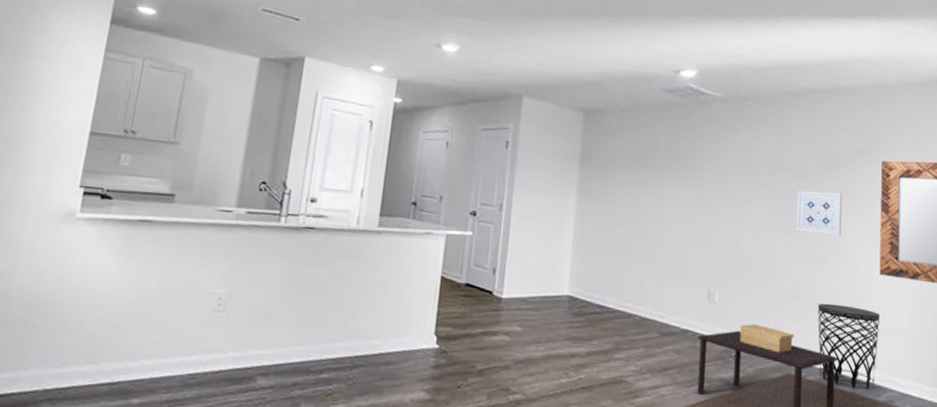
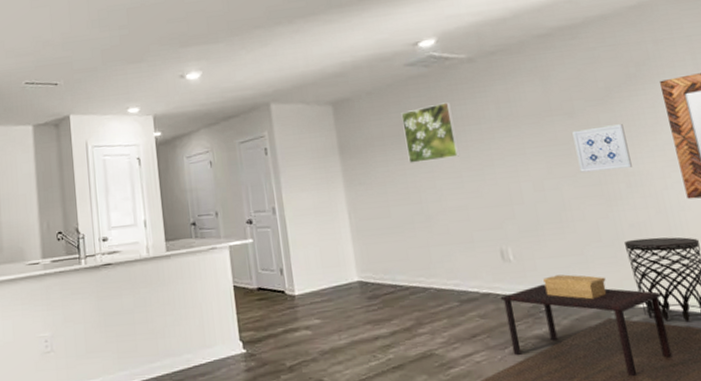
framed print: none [644,135,696,192] -> present [401,102,459,163]

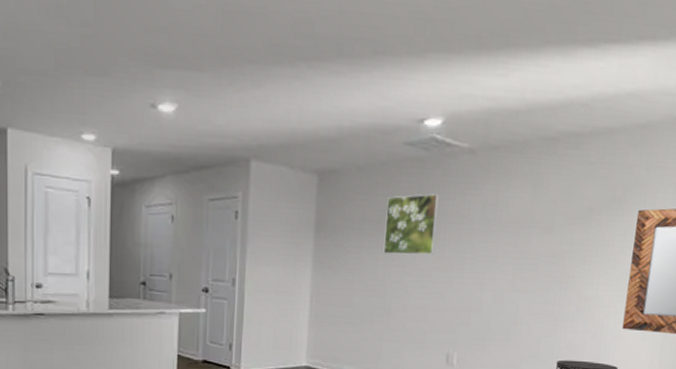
wall art: present [572,124,632,172] -> none [540,246,592,292]

